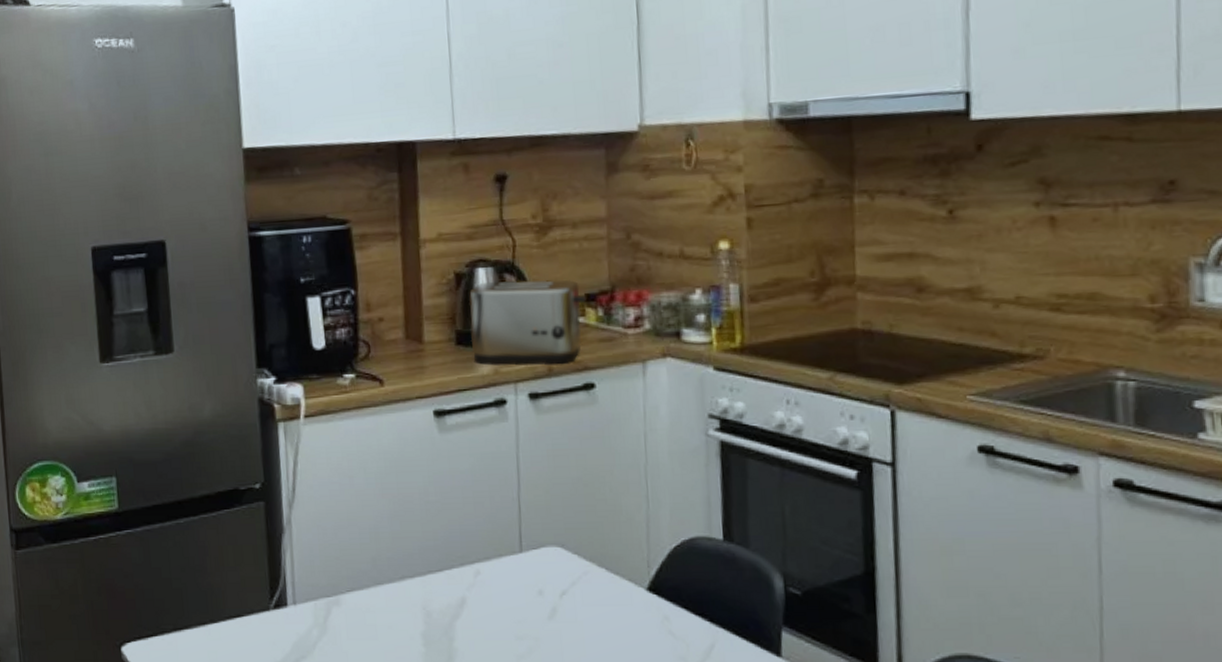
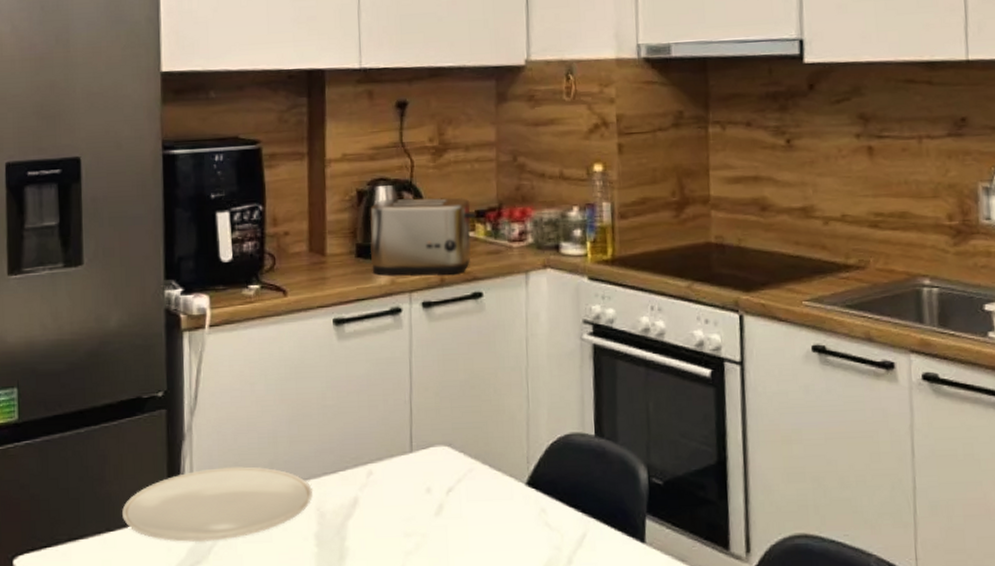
plate: none [225,561,418,638] -> present [122,466,312,543]

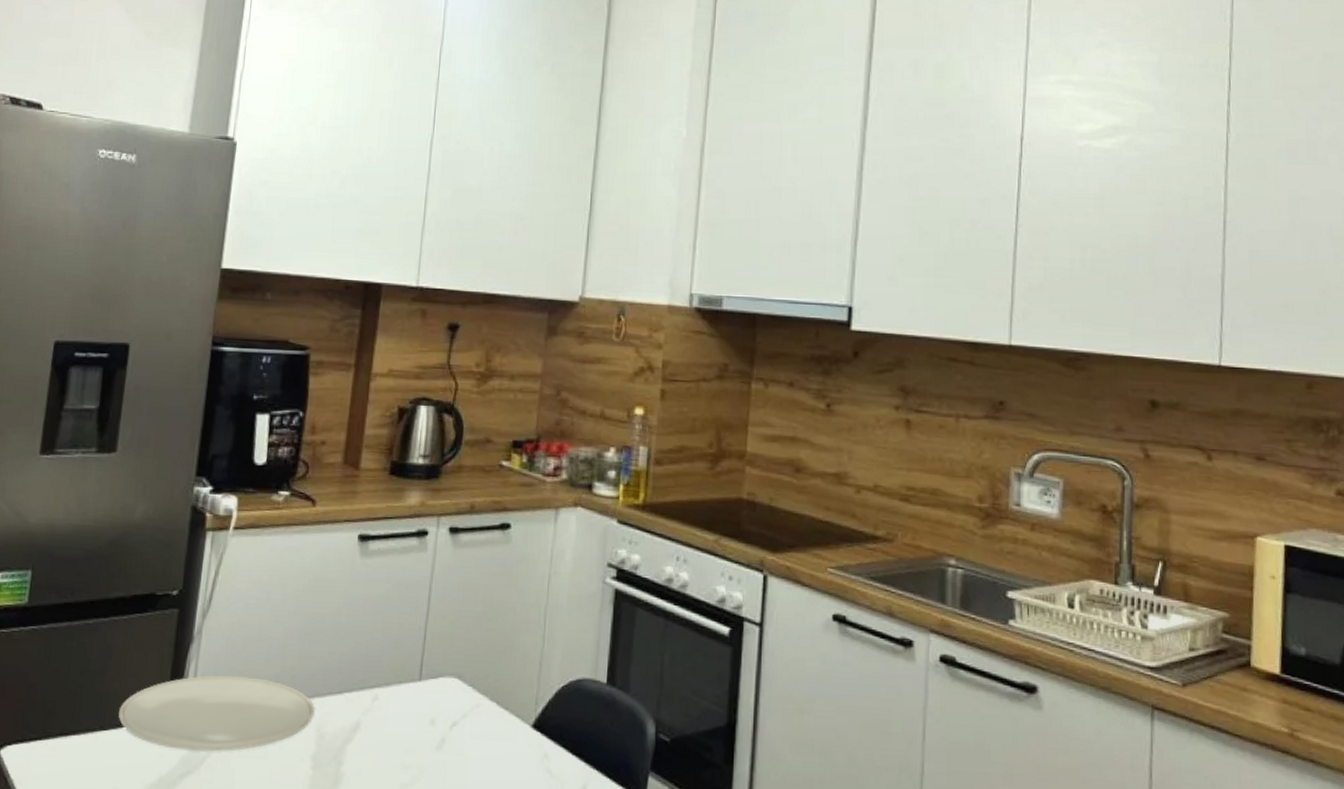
toaster: present [370,197,477,276] -> none [403,419,515,504]

